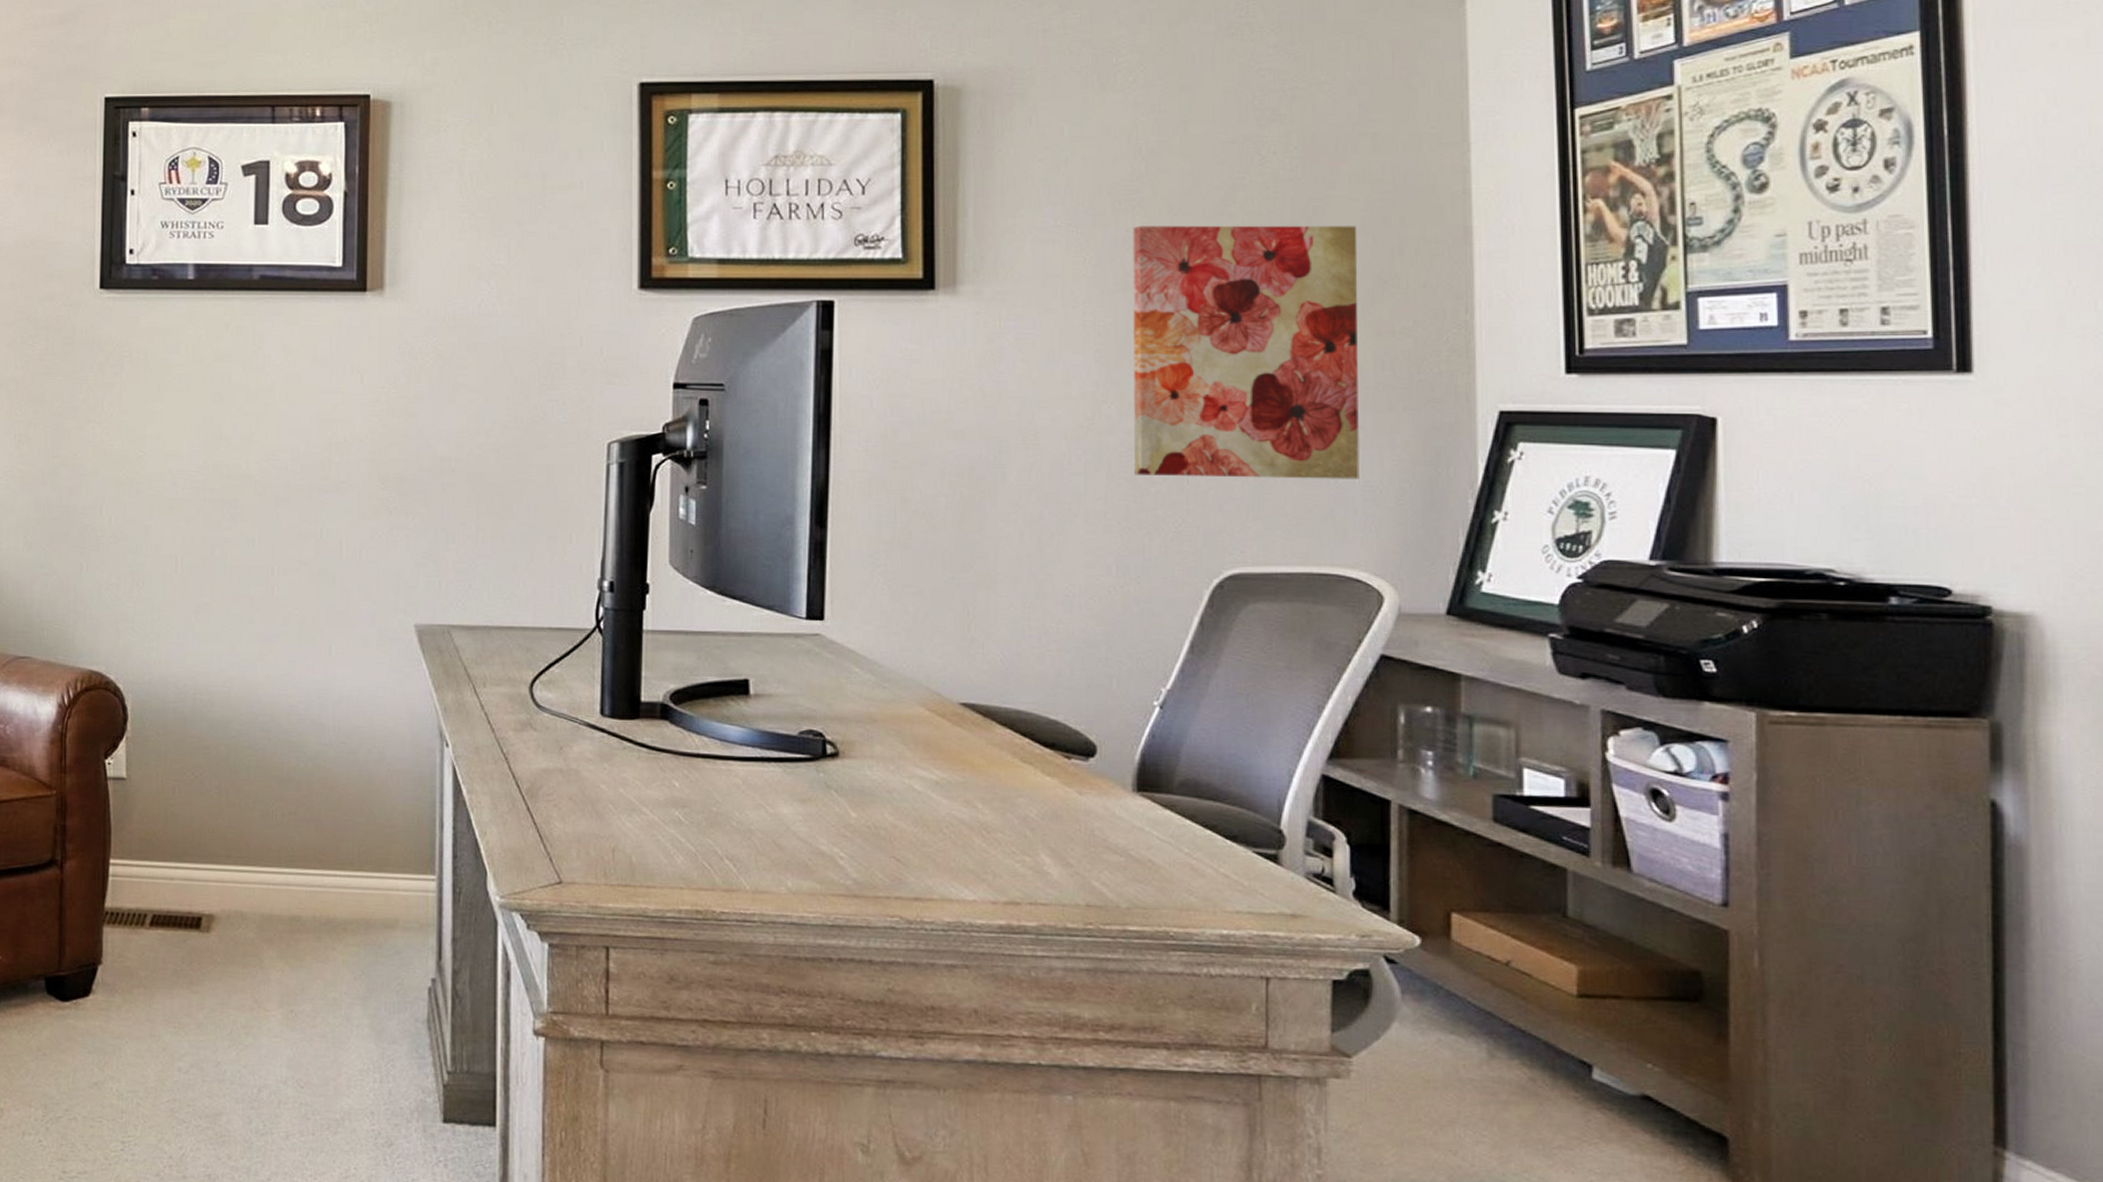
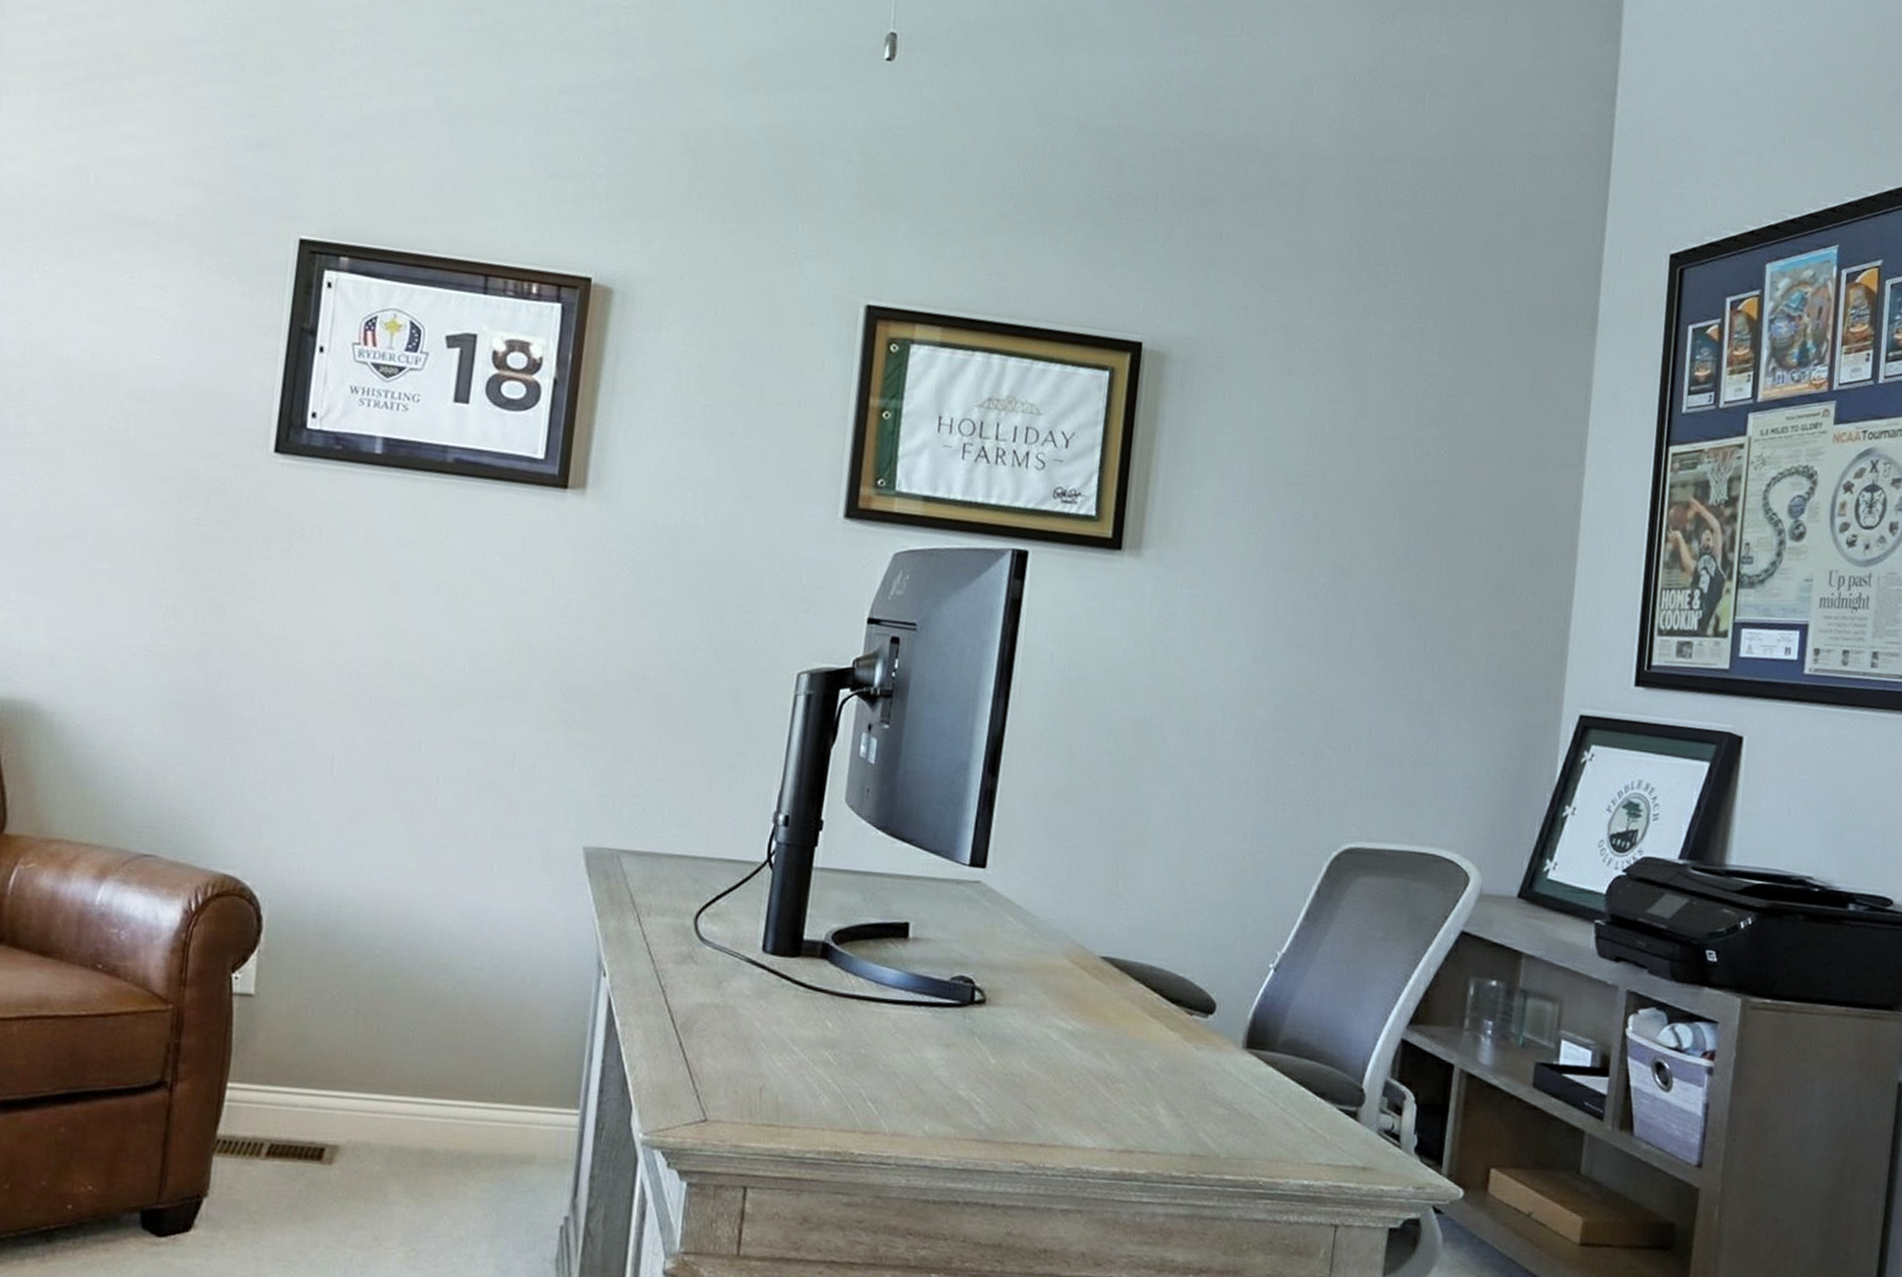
wall art: present [1132,225,1359,480] -> none [1277,509,1487,768]

